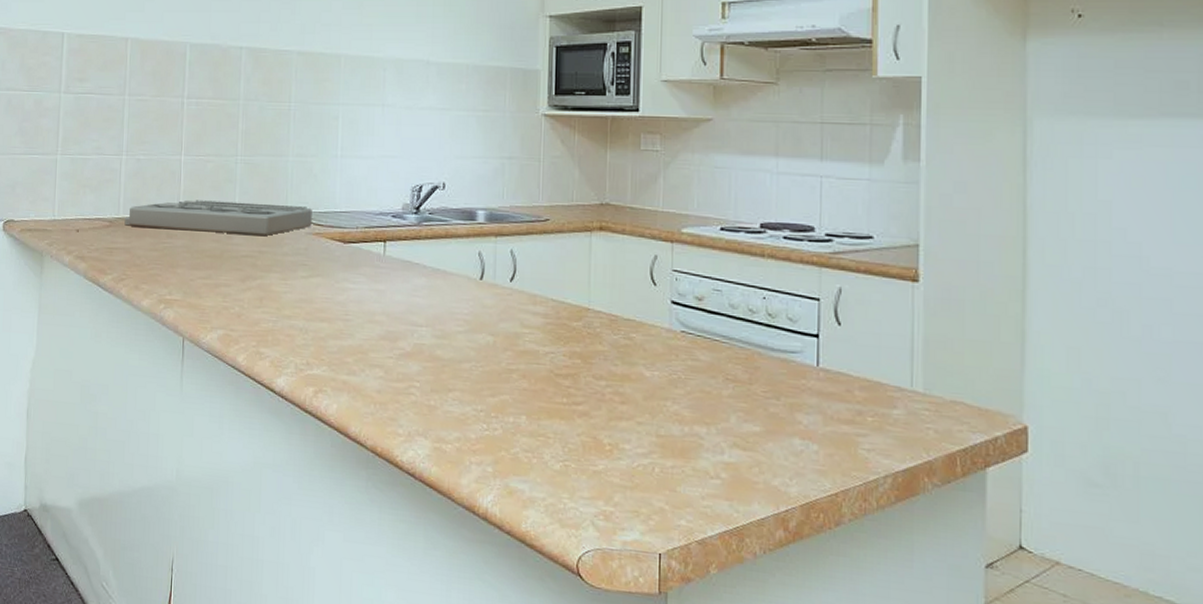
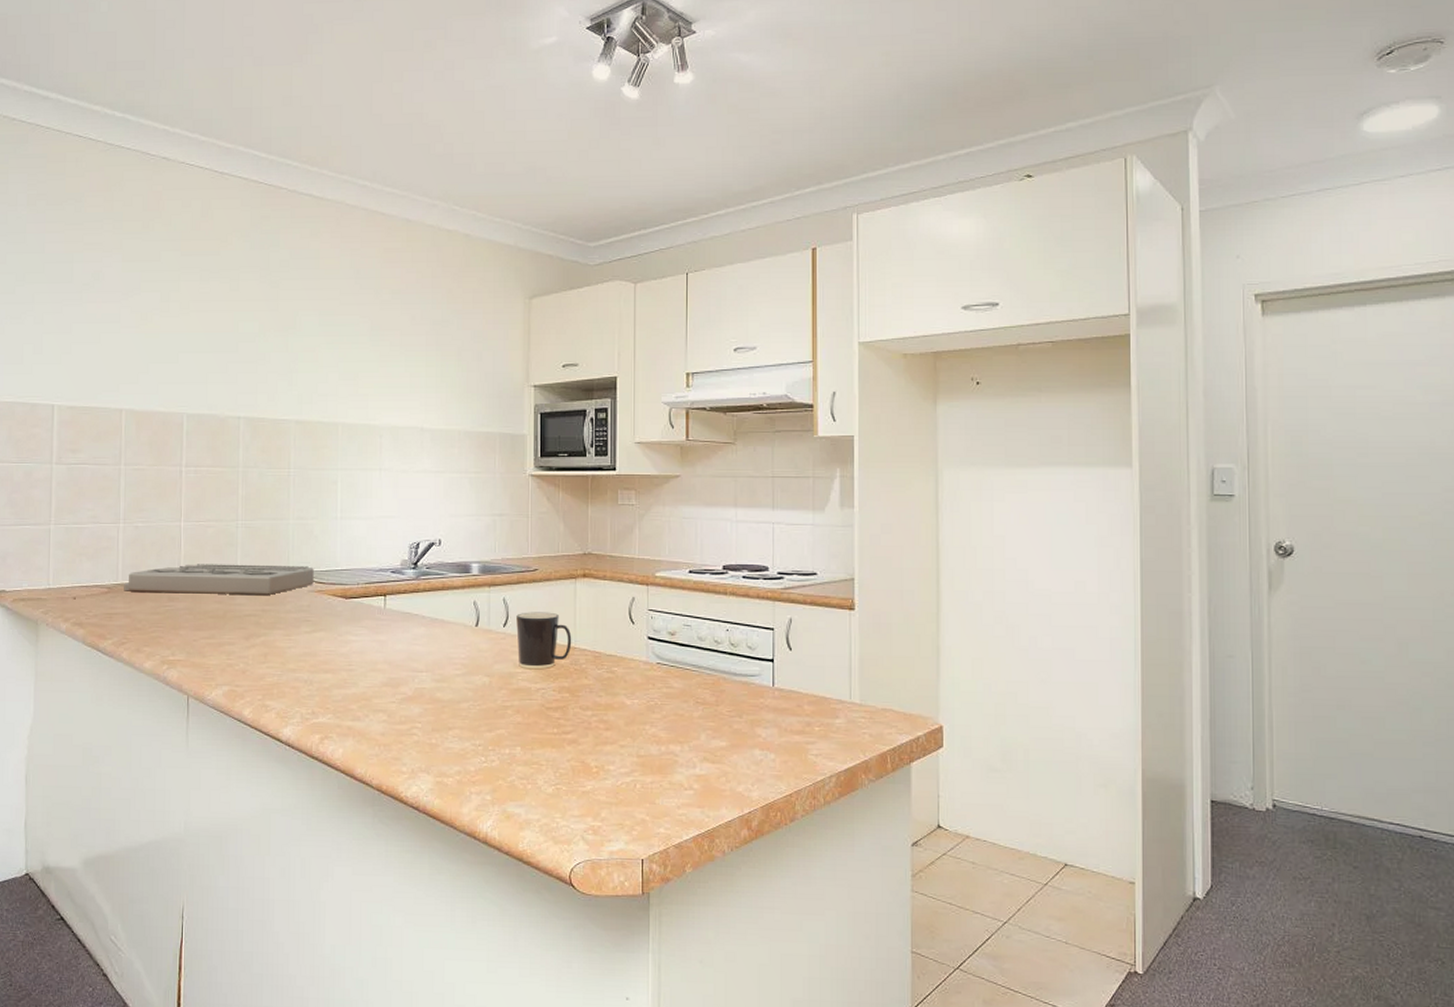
mug: none [524,266,586,332] -> present [516,612,572,670]

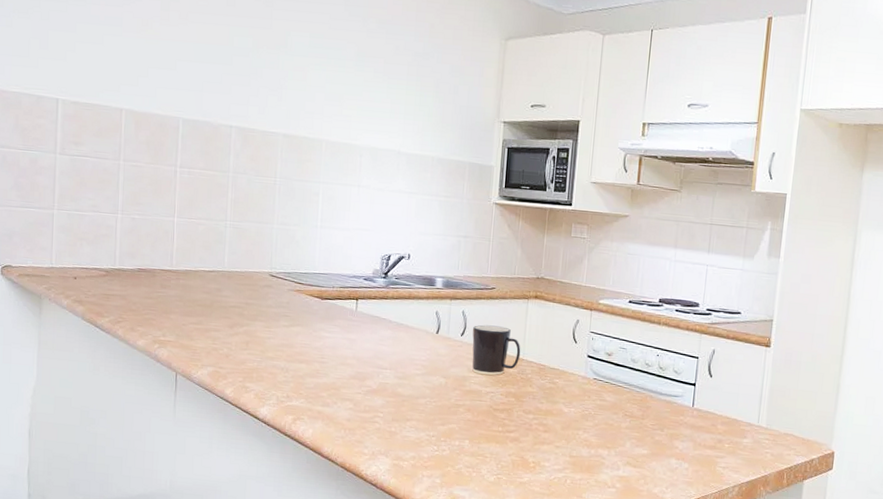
dish rack: present [124,564,314,596] -> none [120,257,294,291]

